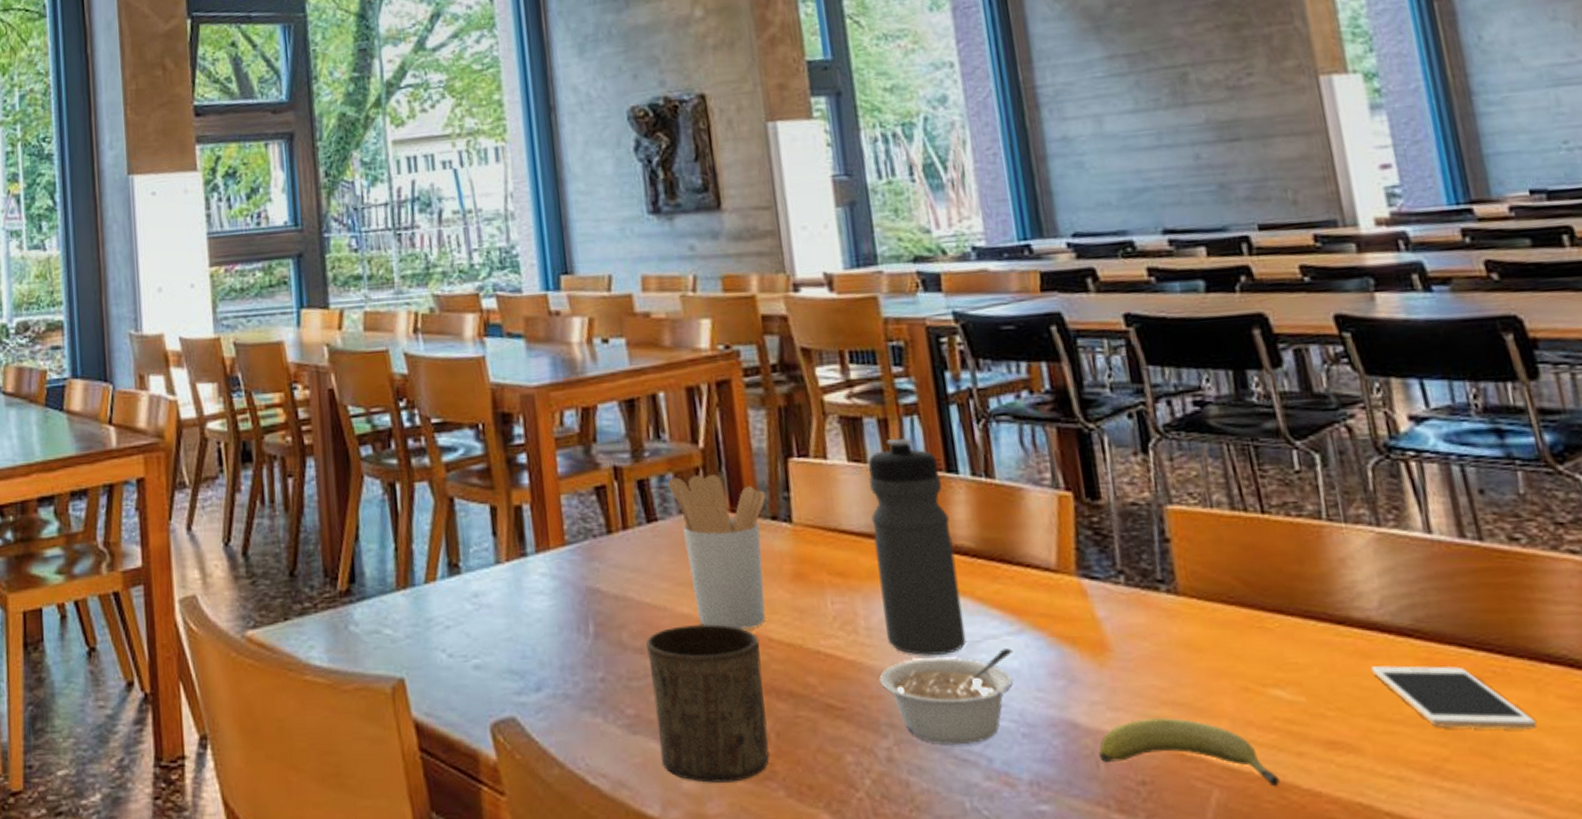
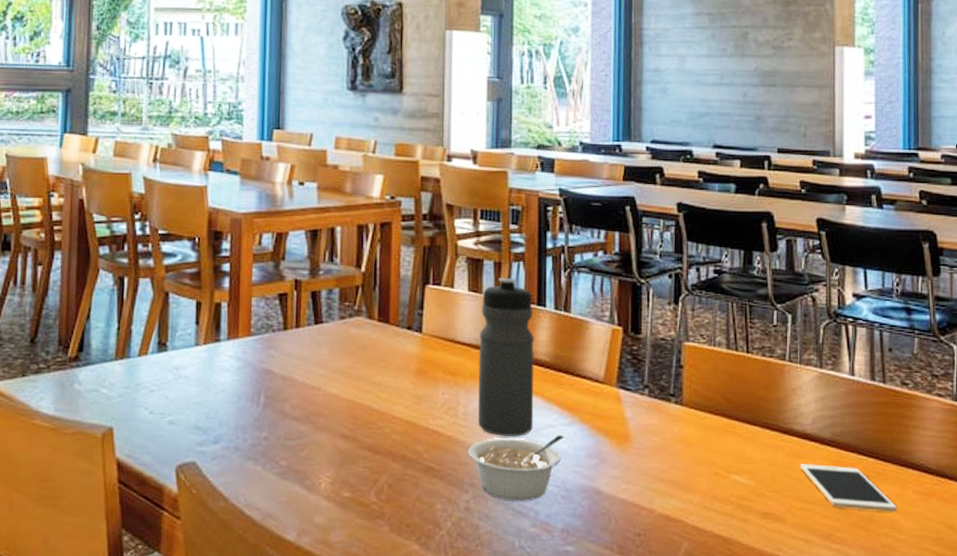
cup: present [646,624,770,783] -> none [301,402,386,519]
utensil holder: present [668,474,766,629] -> none [334,291,405,408]
fruit: present [1099,718,1281,787] -> none [612,490,729,542]

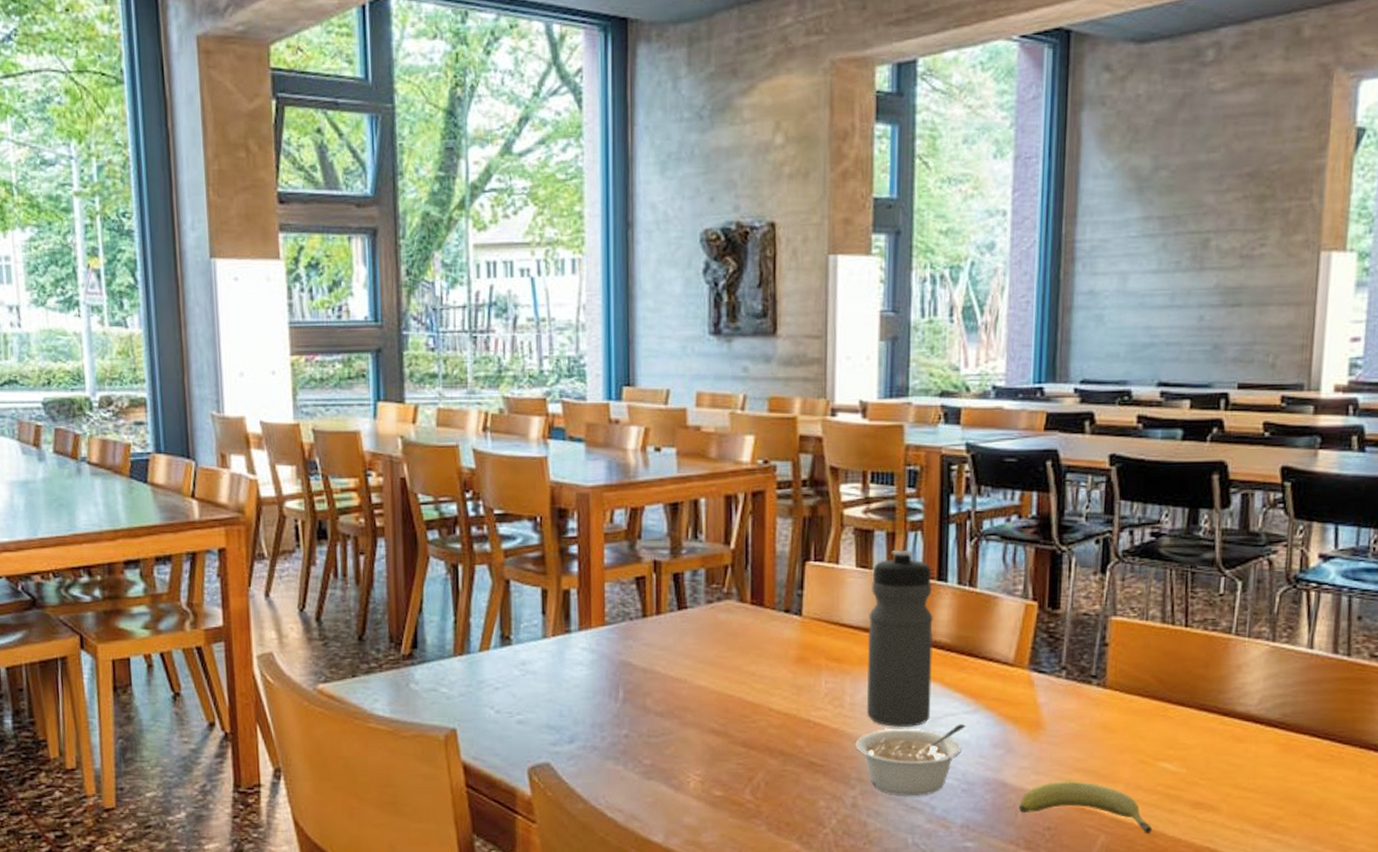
fruit: none [612,490,729,542] -> present [1019,781,1153,834]
cell phone: present [800,464,897,512] -> none [1240,748,1352,799]

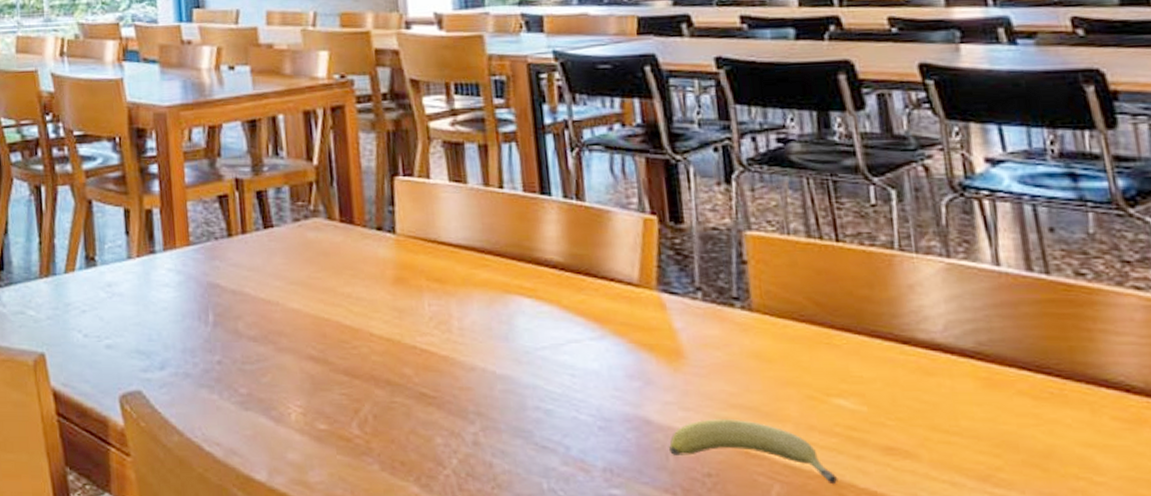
legume: present [855,724,966,797] -> none [469,352,594,434]
water bottle: present [866,549,933,728] -> none [468,162,551,356]

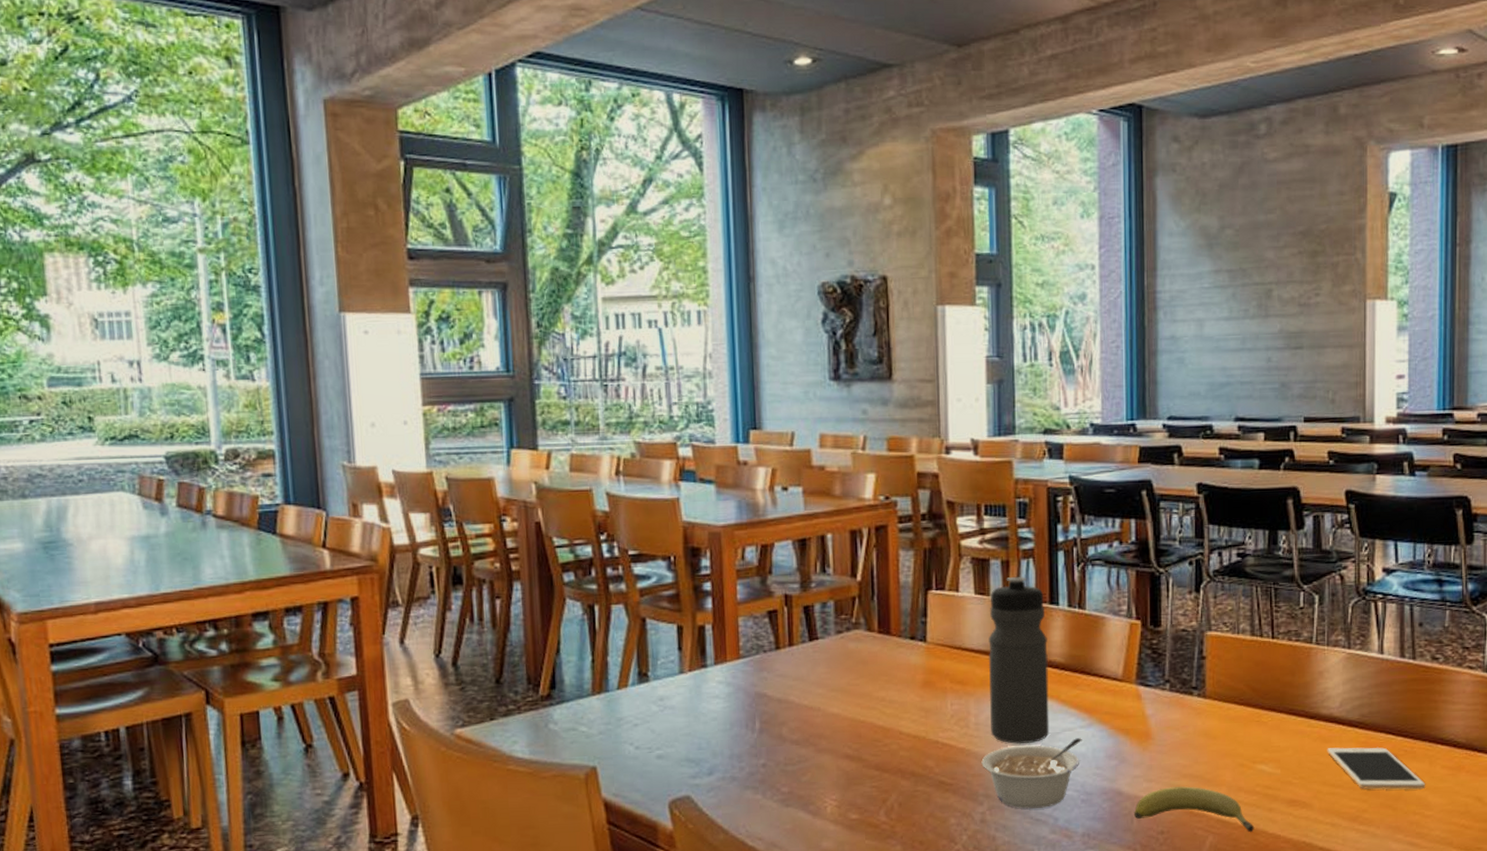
water bottle: none [468,162,551,356] -> present [988,576,1050,745]
legume: none [469,352,594,434] -> present [981,738,1082,810]
cell phone: none [931,383,1089,446] -> present [1327,747,1425,790]

